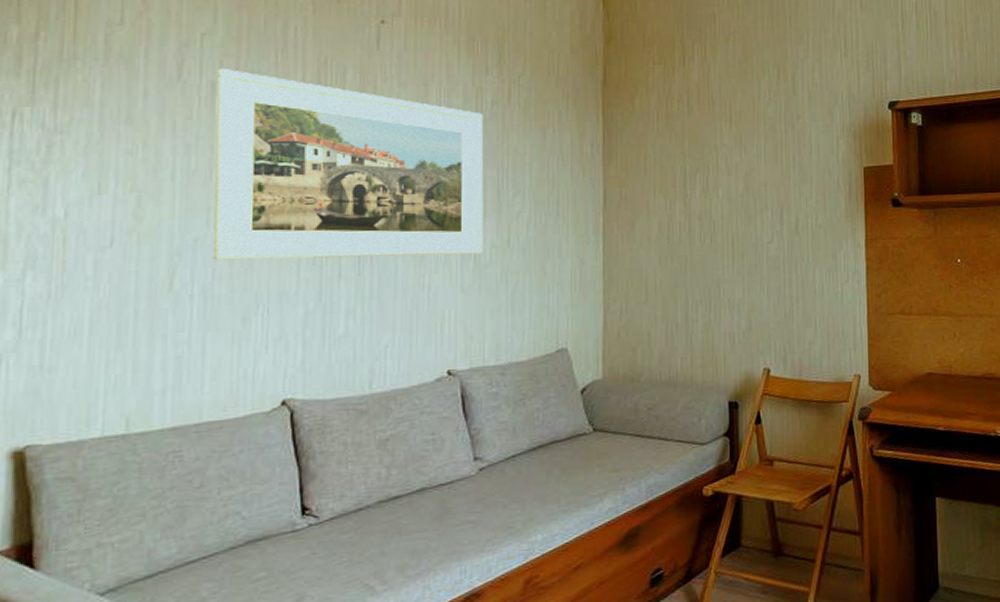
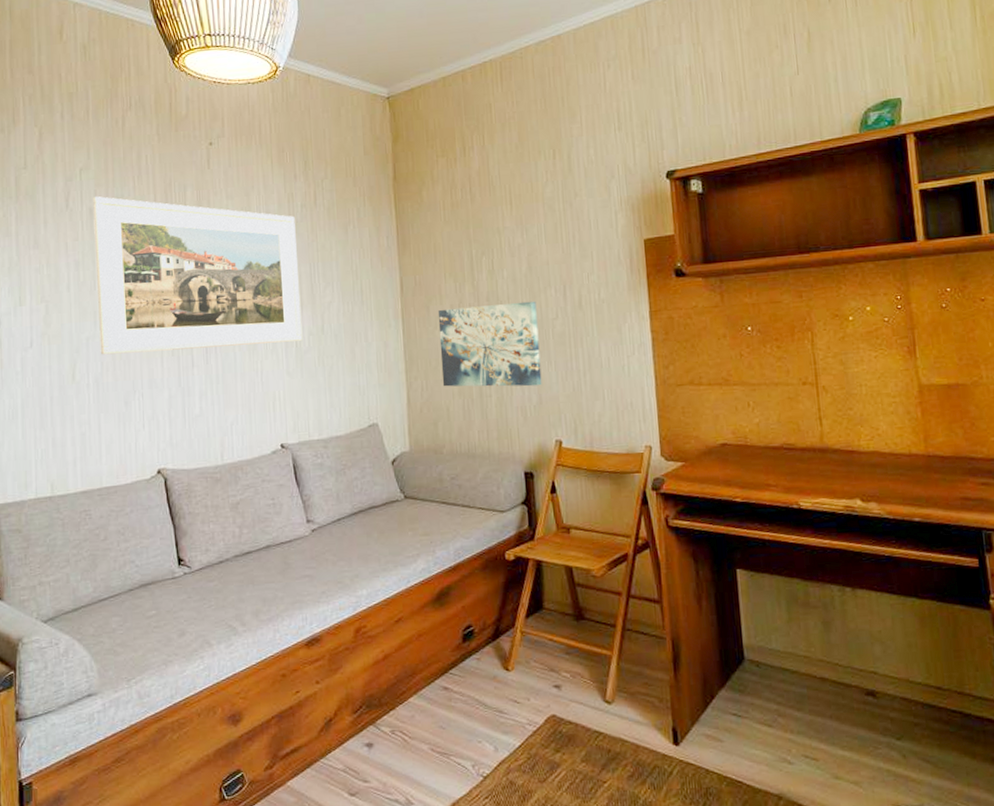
wall art: none [644,222,753,312] -> present [437,301,542,387]

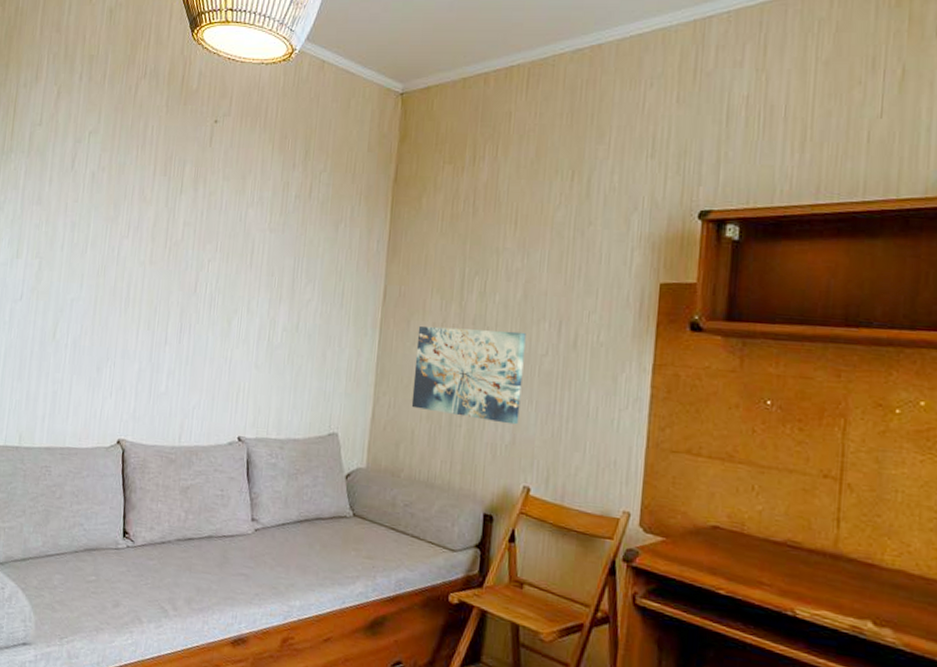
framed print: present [93,196,303,355] -> none [82,161,287,335]

